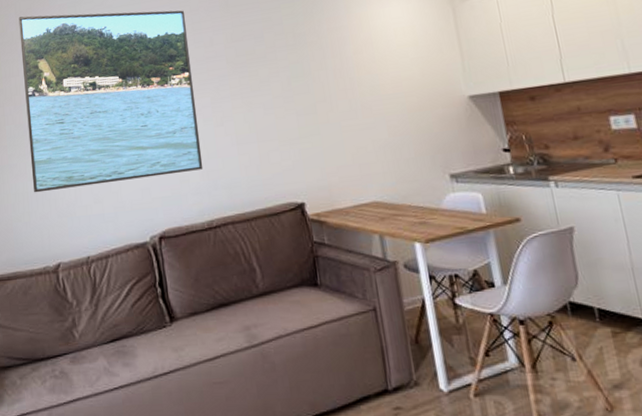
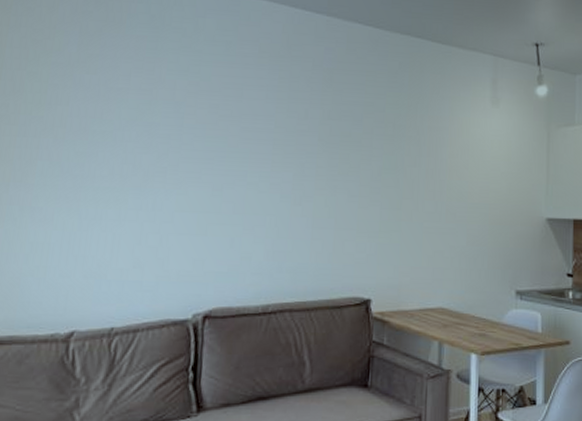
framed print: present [18,10,203,193] -> none [58,38,284,249]

